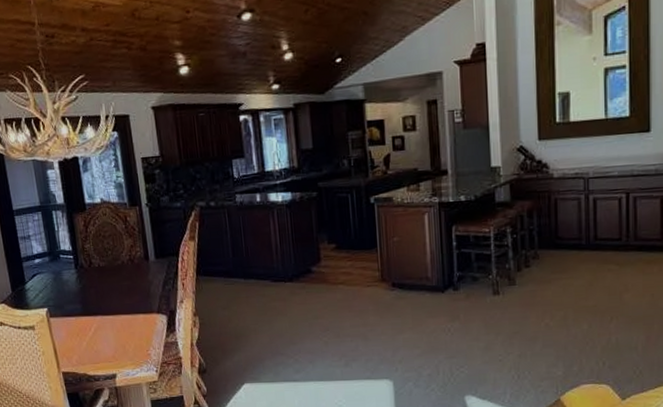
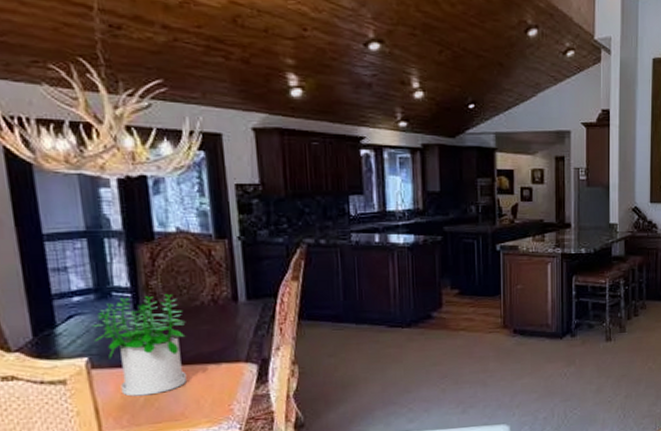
potted plant: none [48,254,115,341] -> present [91,293,187,397]

